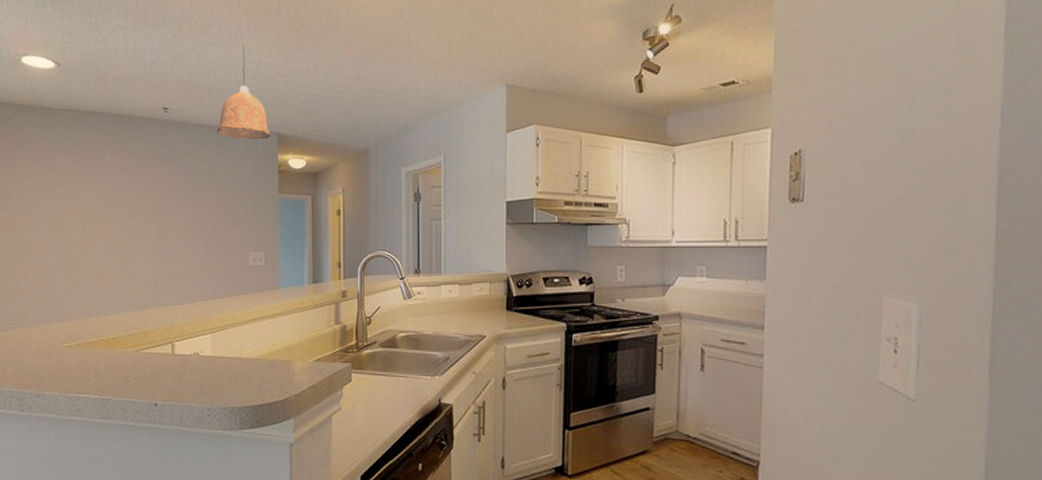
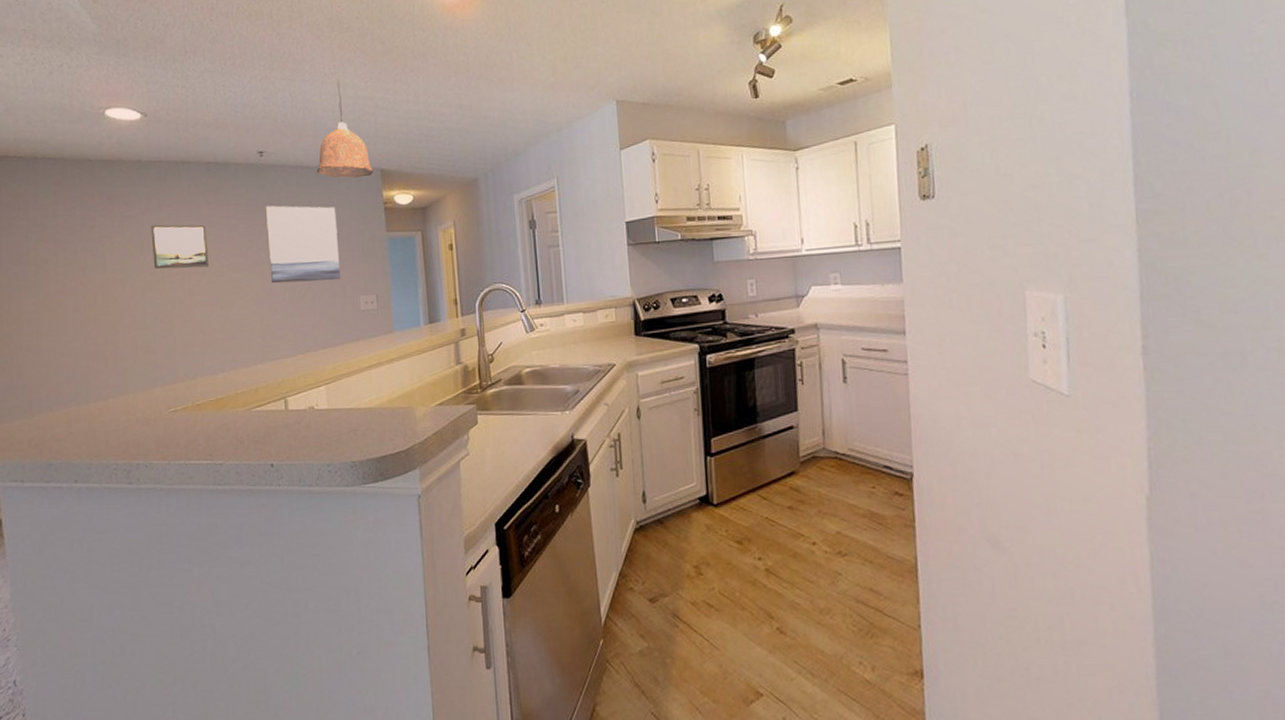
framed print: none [57,169,110,213] -> present [151,224,210,269]
wall art: none [166,160,233,235] -> present [266,205,341,284]

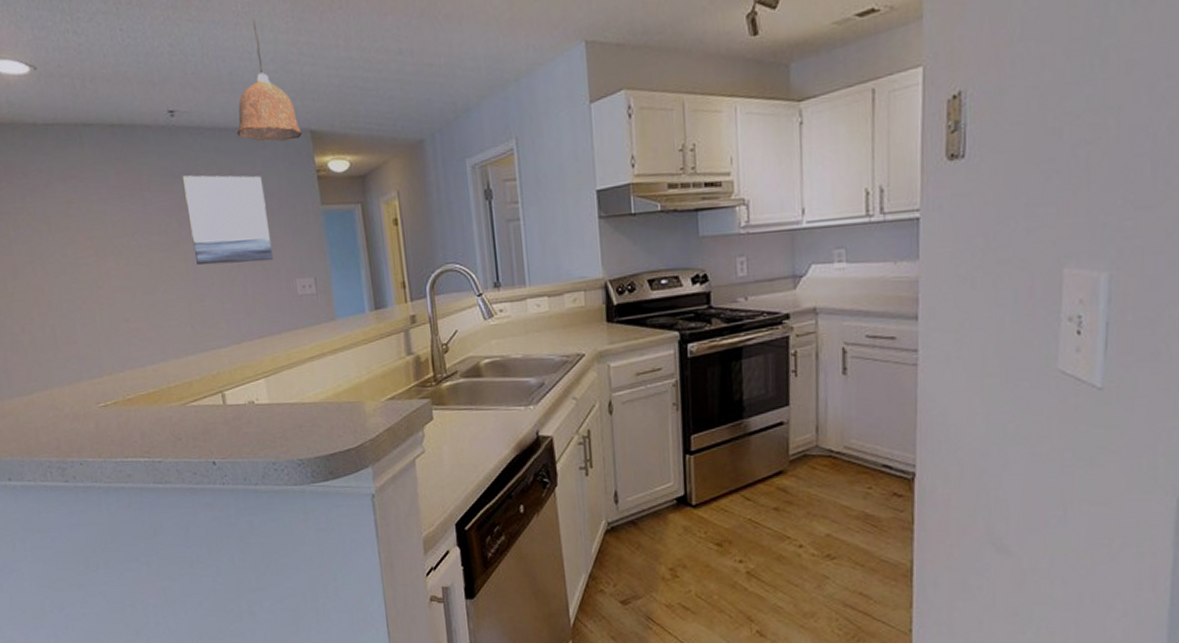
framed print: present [151,224,210,269] -> none [56,198,126,250]

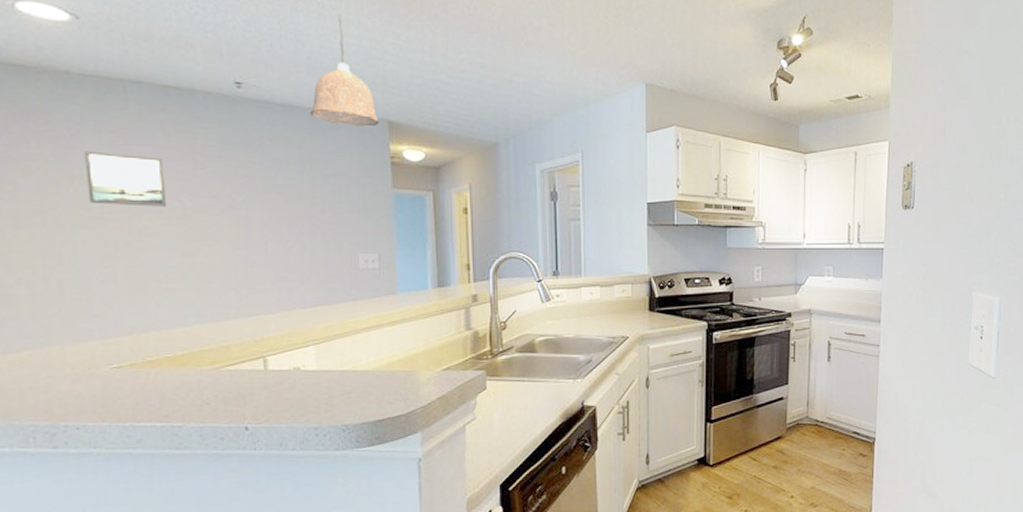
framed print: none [56,198,126,250] -> present [84,151,167,207]
wall art: present [183,175,273,265] -> none [244,145,336,235]

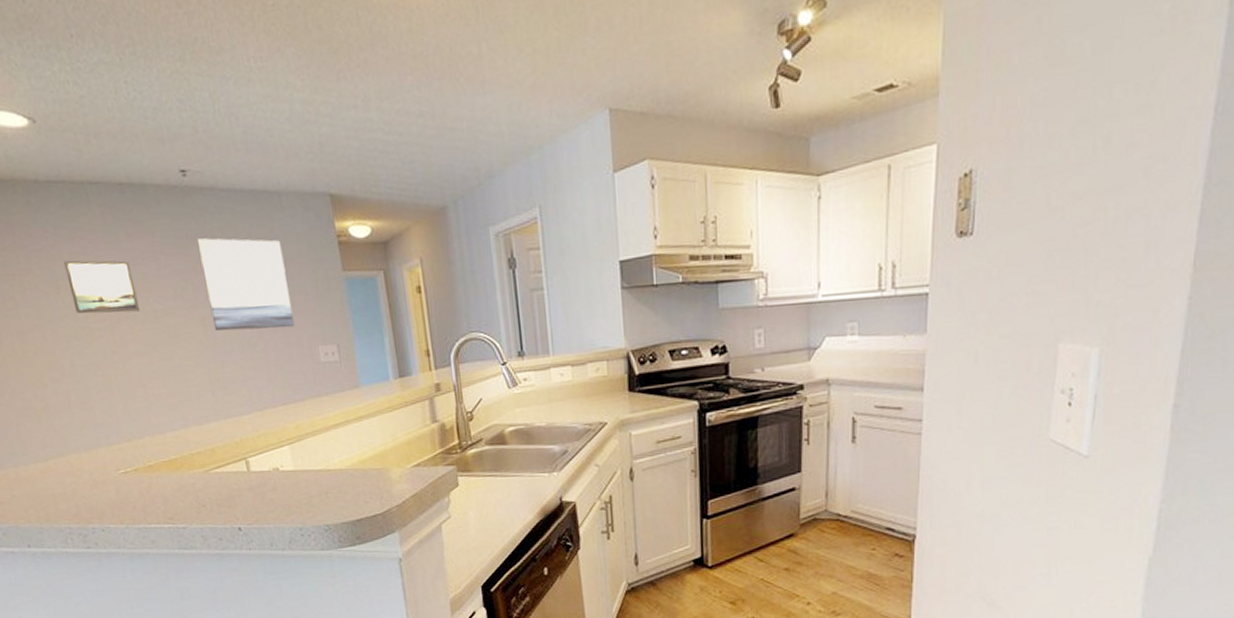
wall art: none [244,145,336,235] -> present [198,238,295,331]
pendant lamp: present [310,12,379,127] -> none [253,73,321,205]

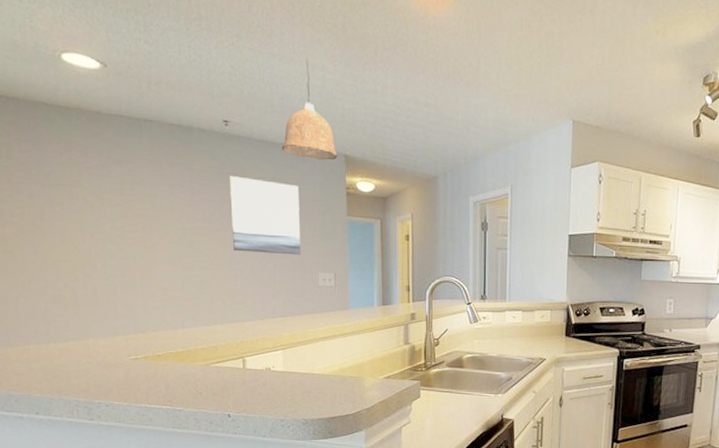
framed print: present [63,260,141,314] -> none [111,179,172,227]
pendant lamp: none [253,73,321,205] -> present [282,56,337,160]

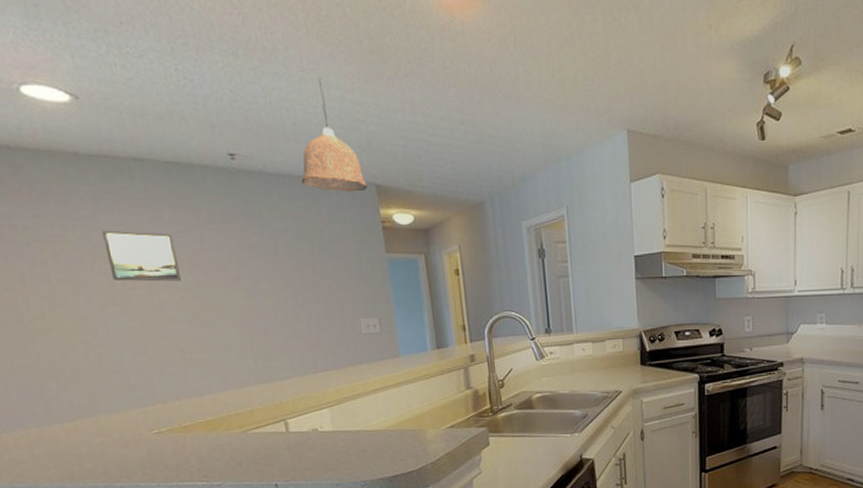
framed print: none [111,179,172,227] -> present [102,230,182,282]
wall art: present [230,176,301,255] -> none [244,217,338,302]

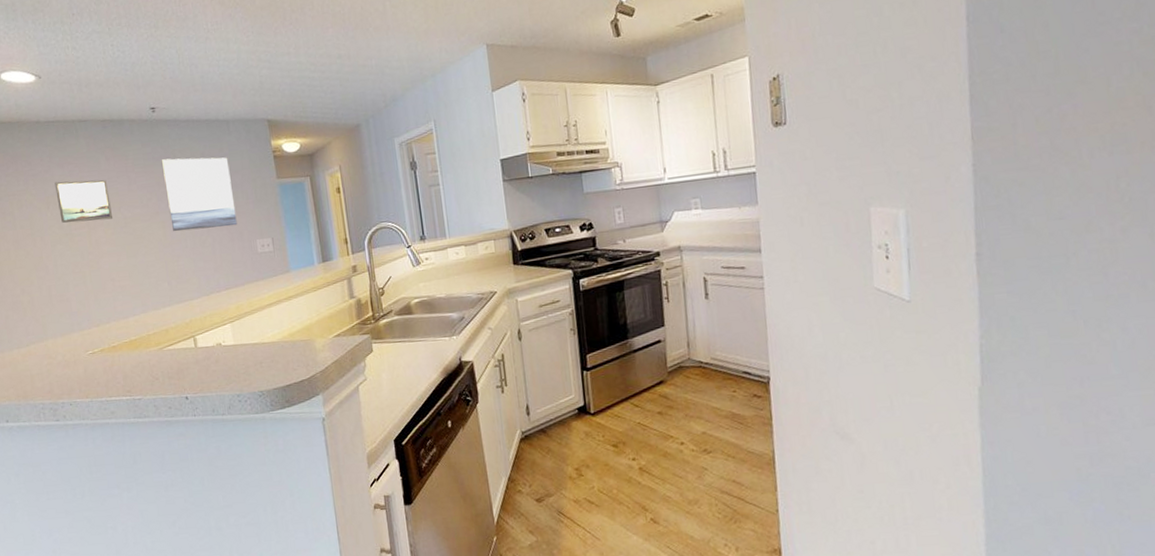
wall art: none [244,217,338,302] -> present [162,157,237,232]
pendant lamp: present [301,74,368,192] -> none [207,33,261,130]

